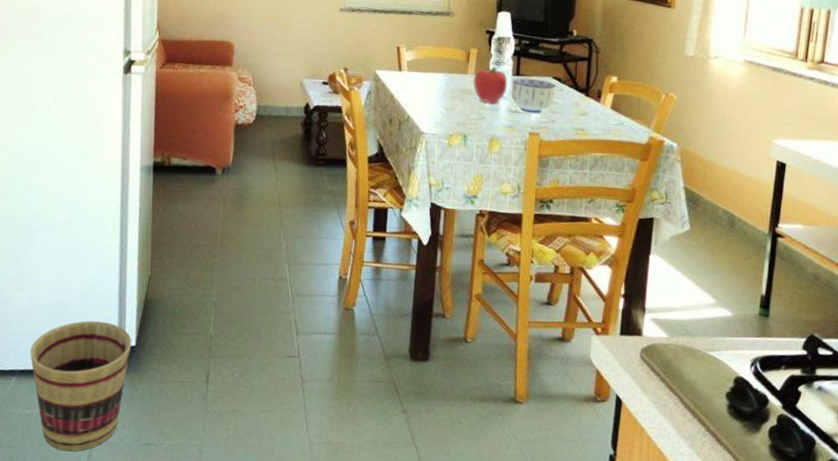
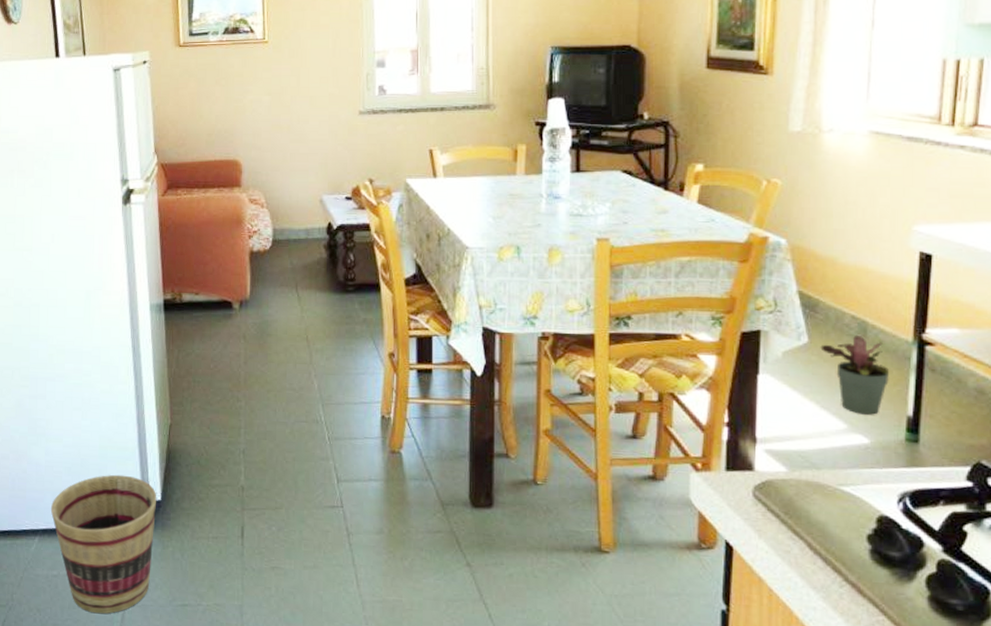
fruit: present [473,67,508,104] -> none [524,164,566,208]
bowl: present [511,78,556,114] -> none [571,174,627,216]
potted plant: none [699,225,749,293] -> present [820,334,889,415]

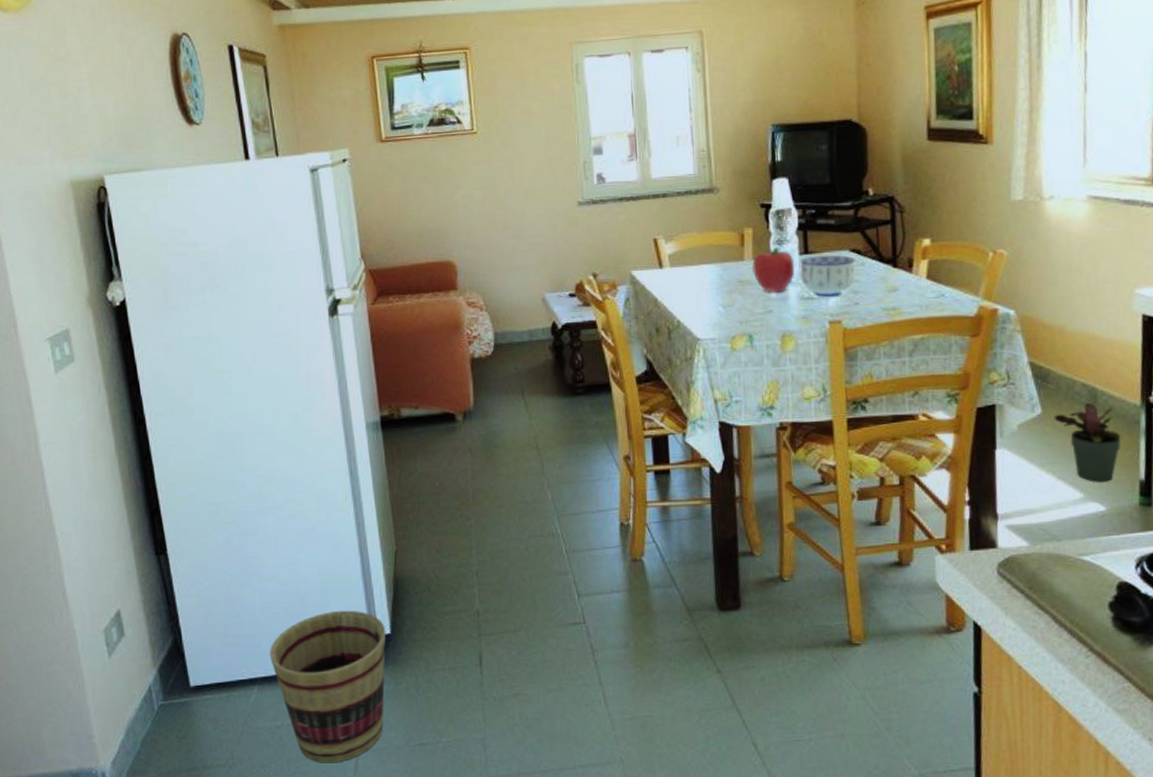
fruit: none [524,164,566,208] -> present [752,247,795,293]
bowl: none [571,174,627,216] -> present [800,255,856,298]

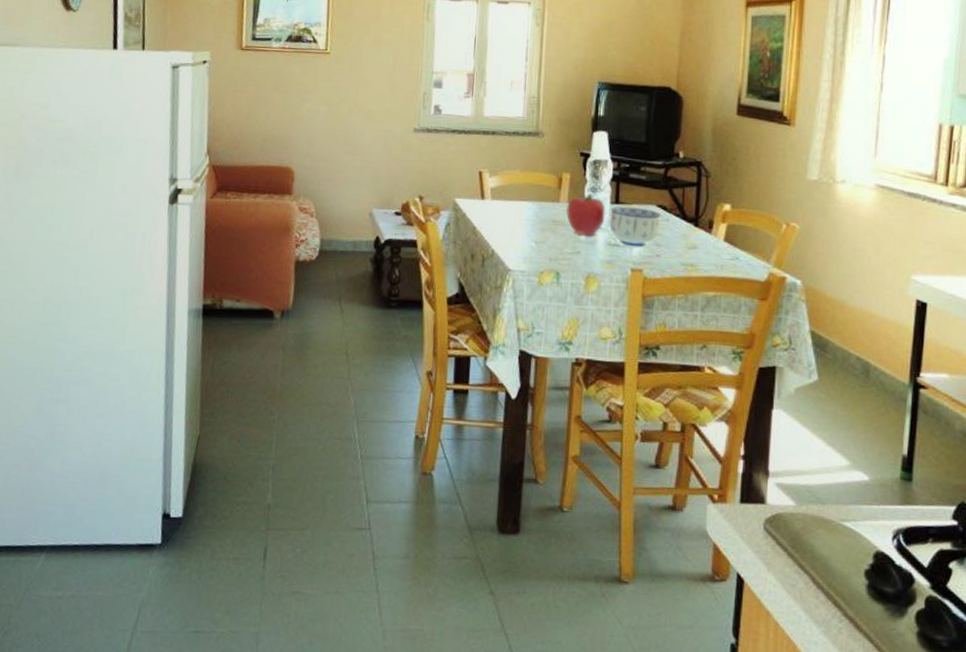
basket: present [269,610,386,763] -> none [61,488,179,641]
potted plant: present [1054,402,1121,482] -> none [828,375,887,453]

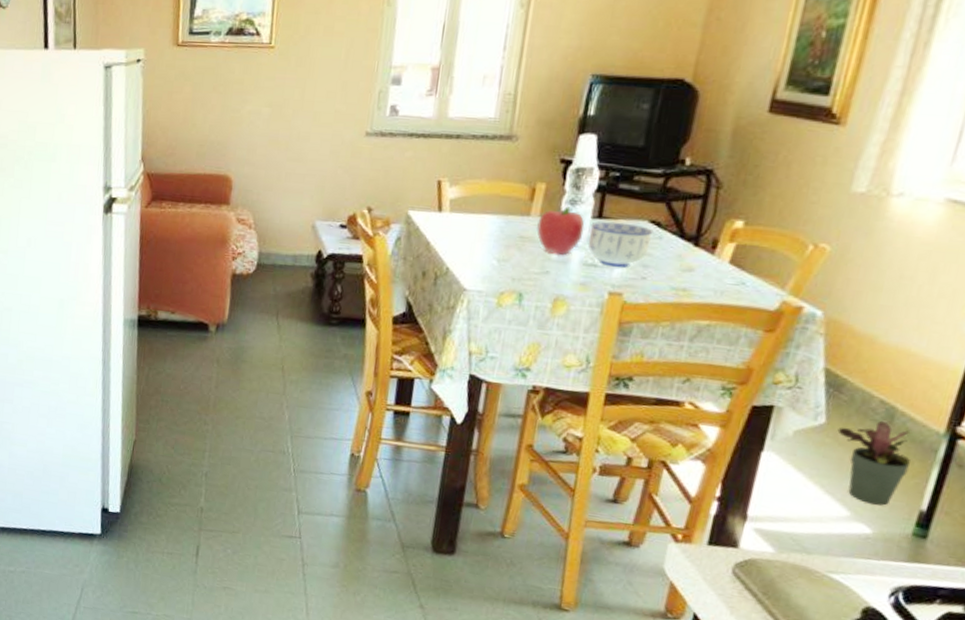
potted plant: none [828,375,887,453] -> present [837,420,910,505]

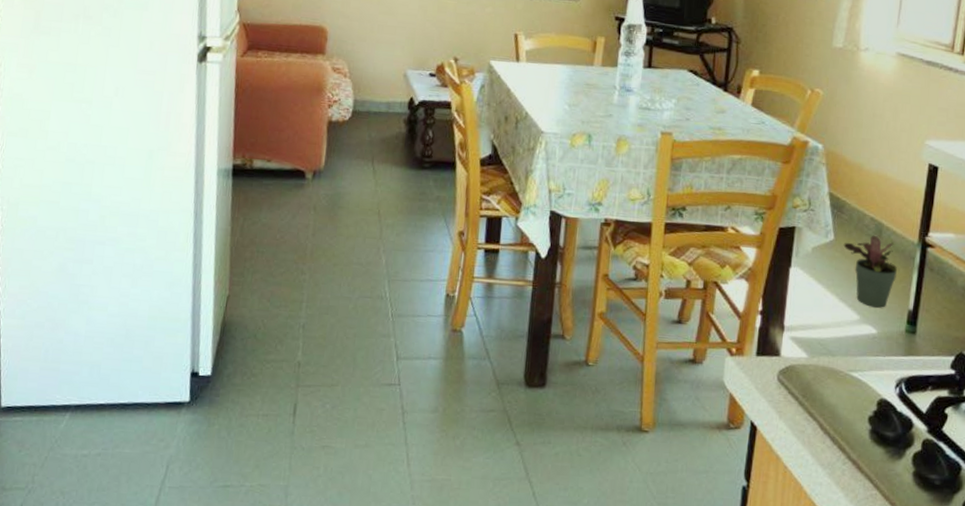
fruit: present [537,206,585,255] -> none [600,58,638,100]
bowl: present [587,221,653,268] -> none [641,70,692,111]

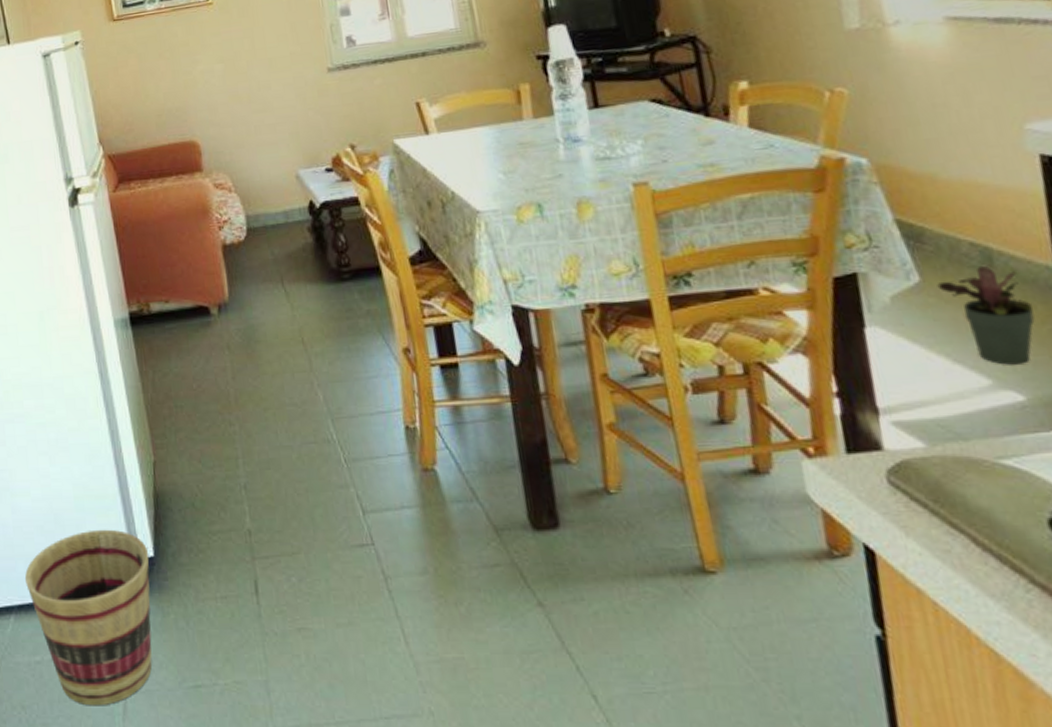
basket: none [86,347,207,497] -> present [24,529,153,706]

